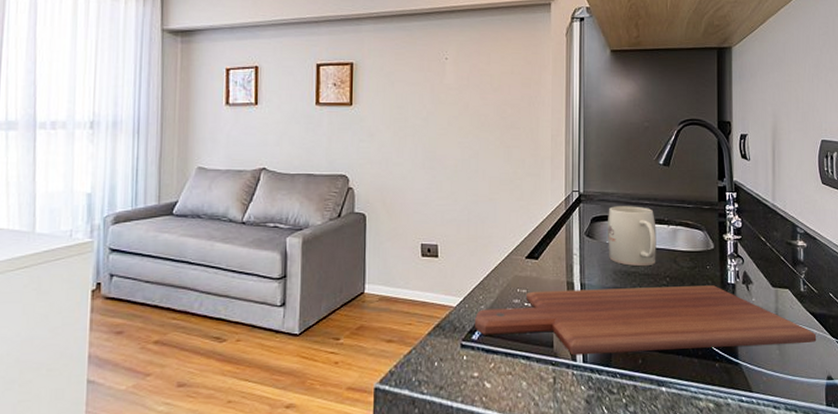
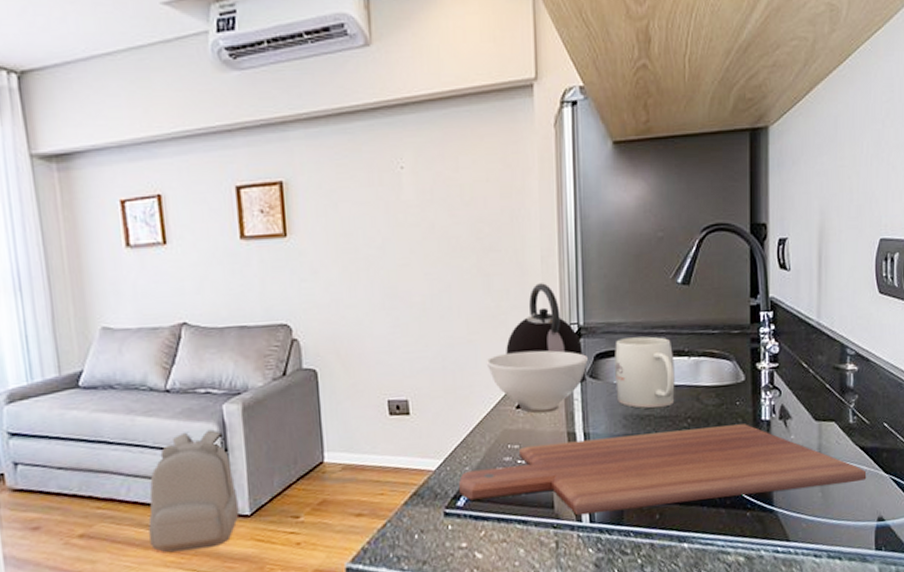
backpack: none [213,258,290,363] -> present [148,429,240,553]
bowl: none [503,211,586,264] -> present [486,350,588,414]
kettle: none [520,156,584,241] -> present [506,283,586,383]

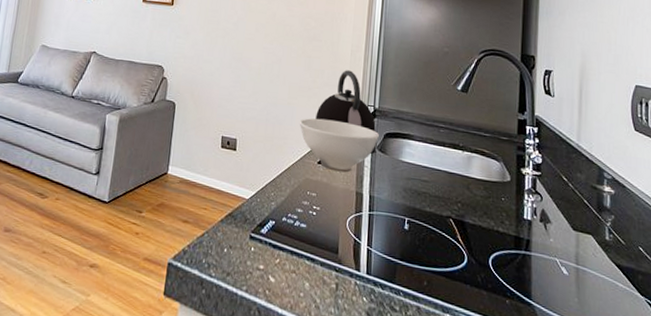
backpack: present [148,429,240,553] -> none [35,129,103,221]
cutting board: present [458,424,867,516] -> none [264,196,622,297]
mug: present [615,336,675,409] -> none [399,125,450,189]

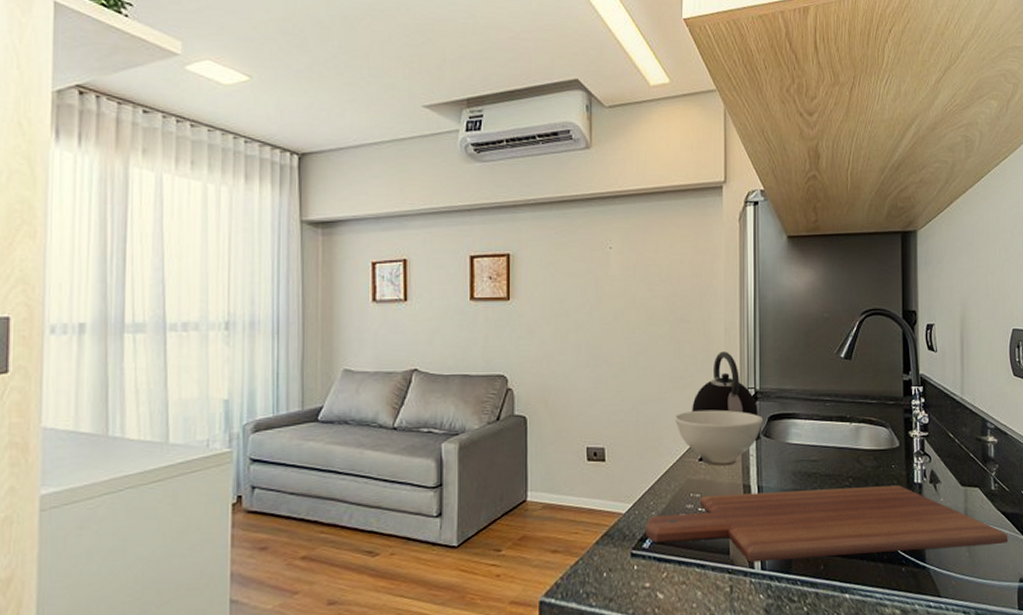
cutting board: none [264,196,622,297] -> present [644,485,1008,563]

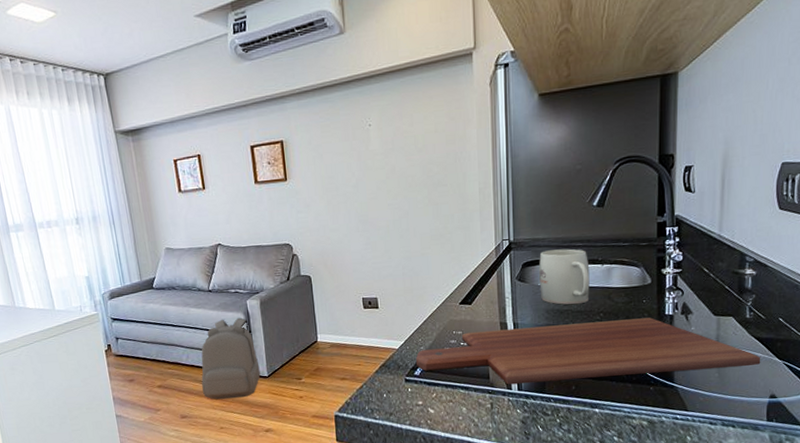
backpack: none [365,465,448,578] -> present [201,317,261,400]
bowl: present [674,409,762,466] -> none [436,260,517,308]
kettle: present [692,351,761,441] -> none [451,209,516,285]
mug: none [786,403,838,467] -> present [539,248,590,305]

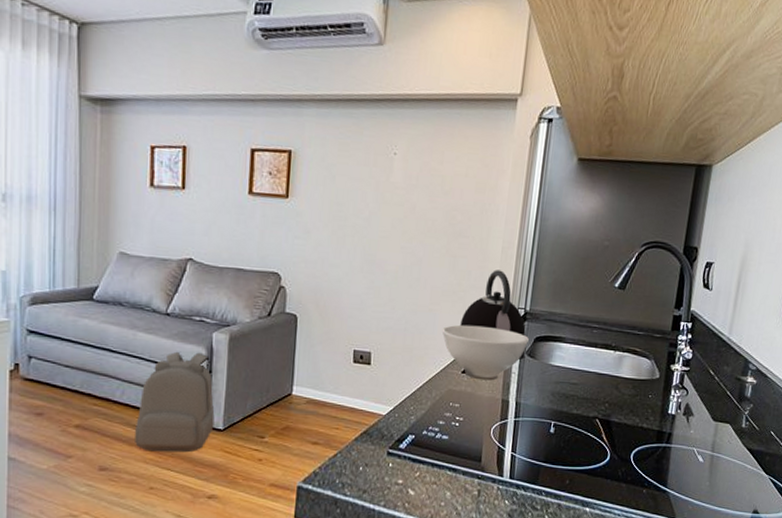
cutting board: present [415,317,761,385] -> none [402,406,750,477]
bowl: none [436,260,517,308] -> present [442,324,529,381]
kettle: none [451,209,516,285] -> present [460,270,526,360]
mug: present [539,248,590,305] -> none [548,327,602,391]

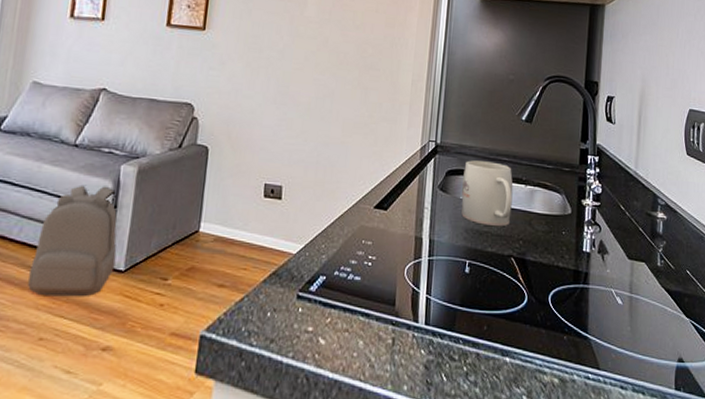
bowl: present [442,324,529,381] -> none [354,157,440,216]
kettle: present [460,270,526,360] -> none [372,102,438,194]
mug: none [548,327,602,391] -> present [461,160,513,227]

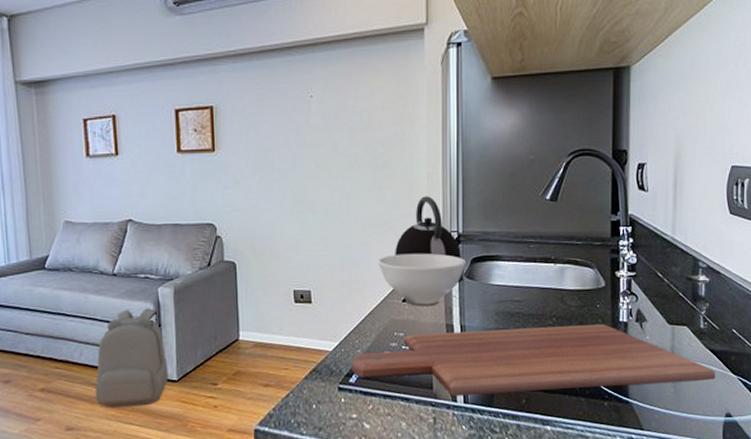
cutting board: none [313,244,670,321] -> present [351,324,716,397]
bowl: none [354,157,440,216] -> present [377,253,465,307]
kettle: none [372,102,438,194] -> present [395,196,464,282]
mug: present [461,160,513,227] -> none [489,244,542,307]

